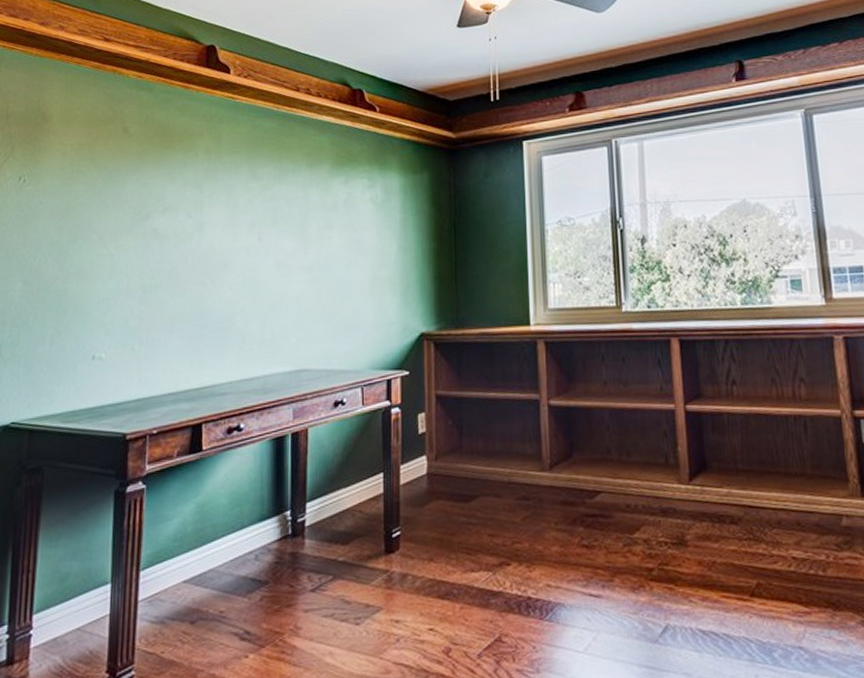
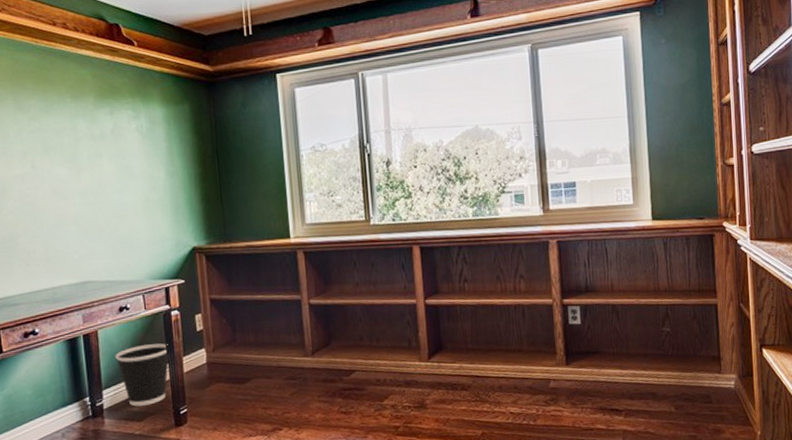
wastebasket: none [324,447,385,525] -> present [115,343,169,407]

